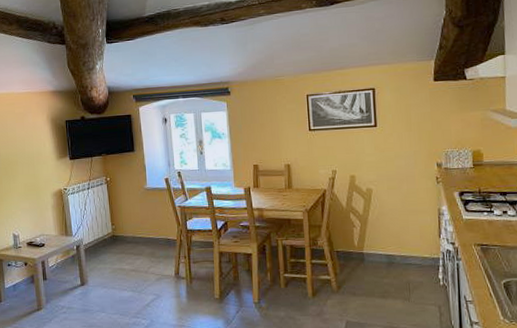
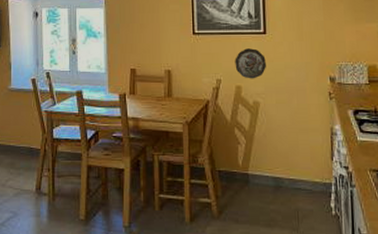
decorative plate: none [348,140,378,169] -> present [235,48,266,79]

